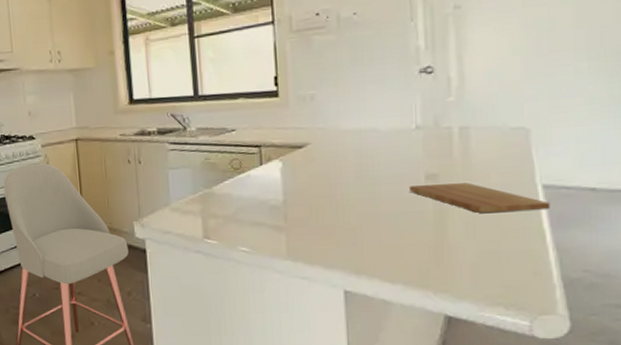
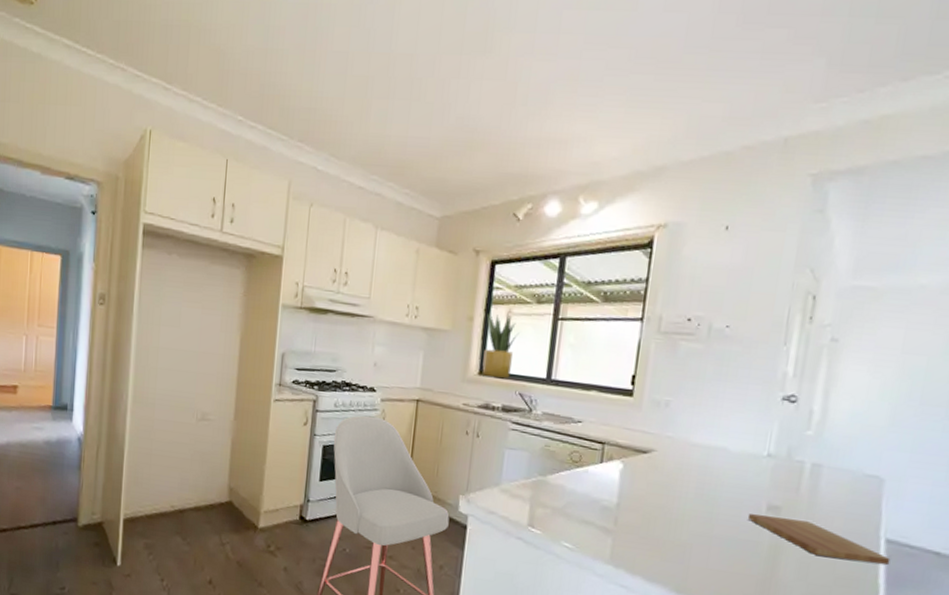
planter: none [126,40,160,105] -> present [482,312,519,379]

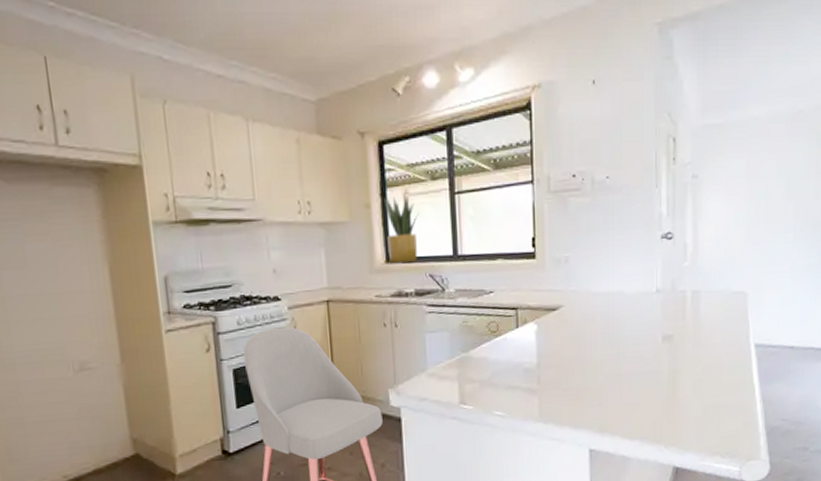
cutting board: present [747,514,891,566] -> none [648,343,760,371]

